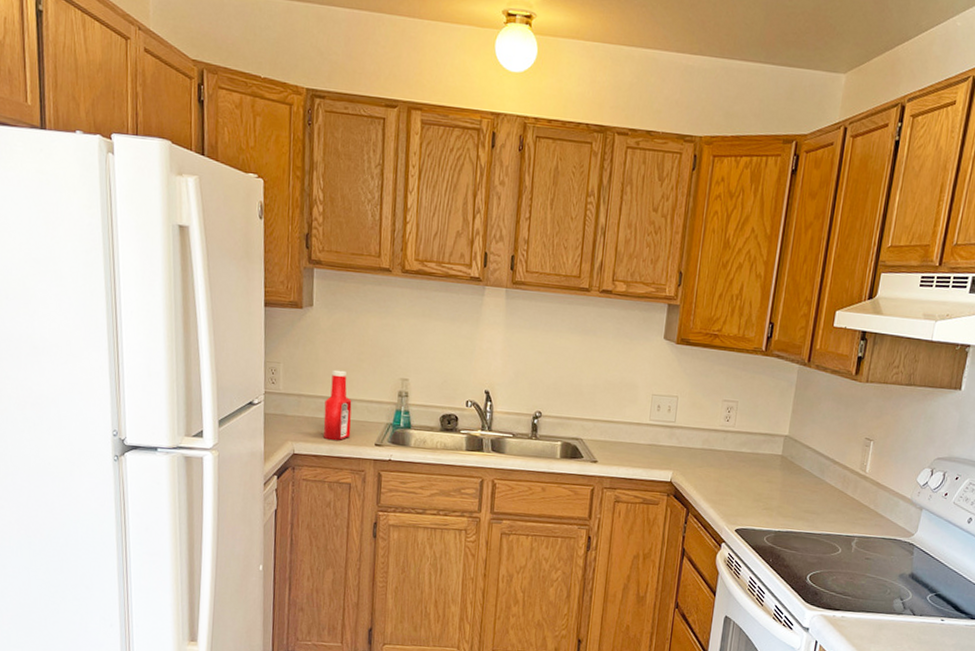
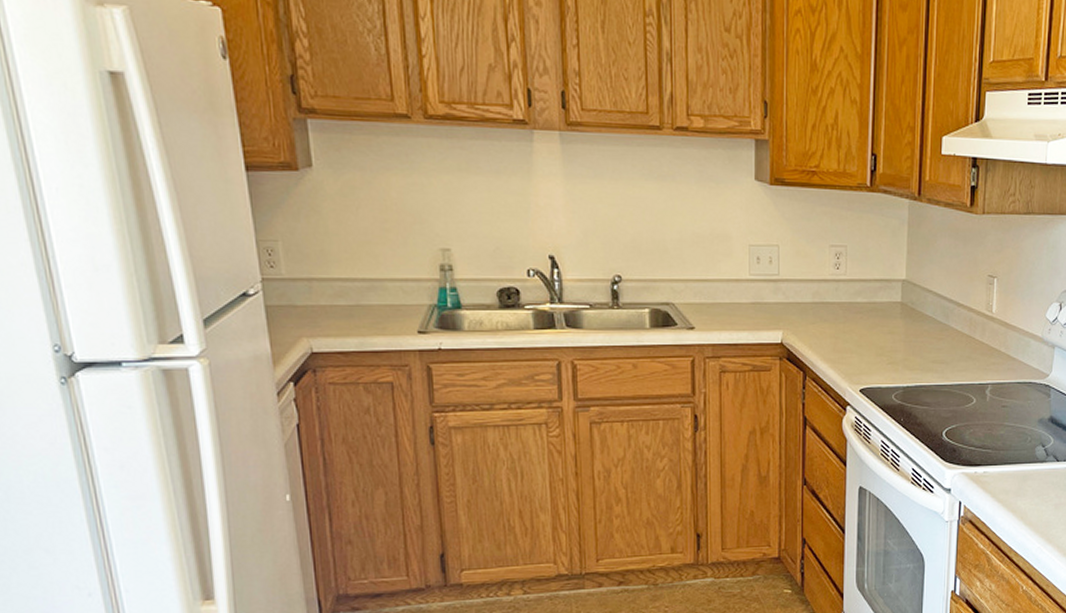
ketchup bottle: present [323,369,352,440] -> none [345,244,385,331]

